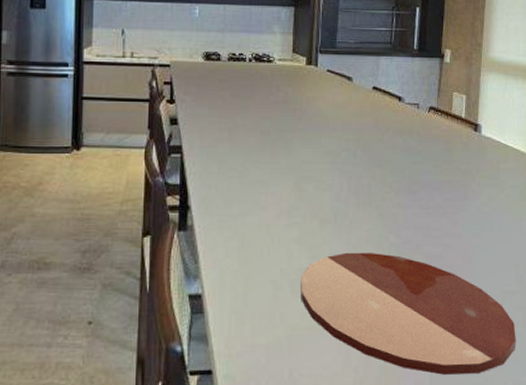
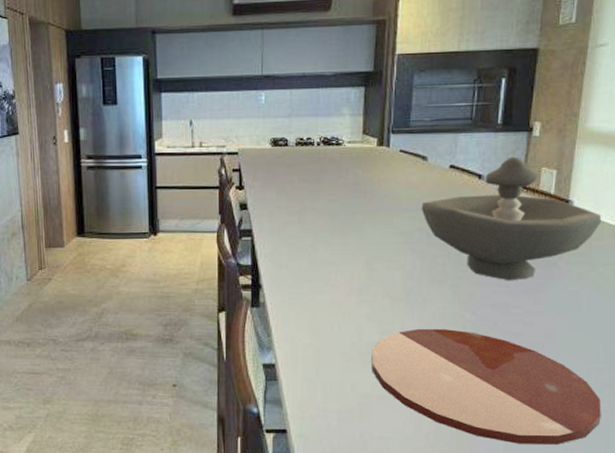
decorative bowl: none [347,81,506,202] -> present [421,156,602,280]

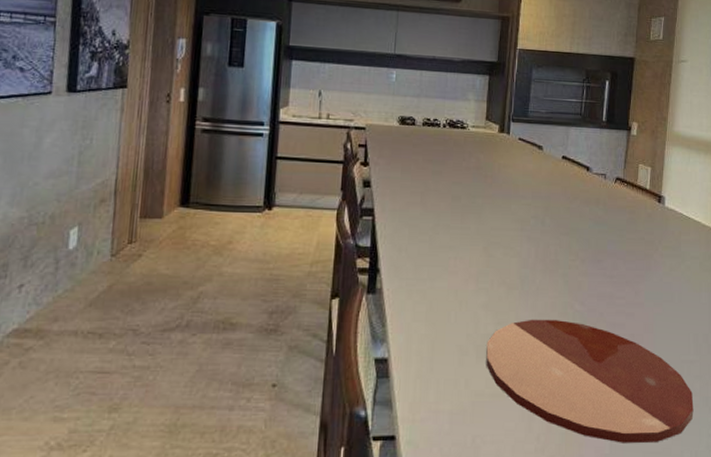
decorative bowl: present [421,156,602,280] -> none [536,152,688,271]

